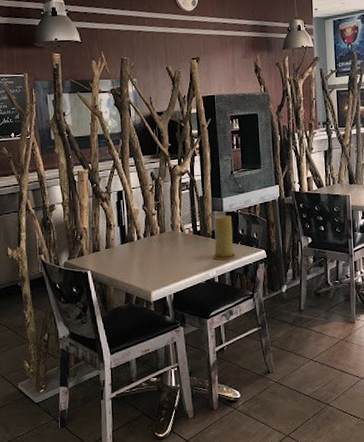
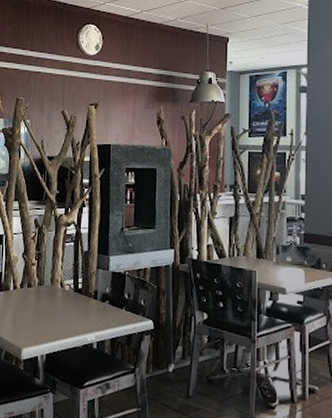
candle: present [212,214,237,260] -> none [92,274,120,326]

